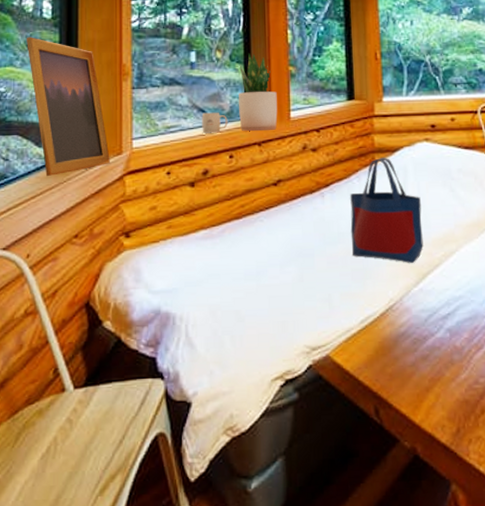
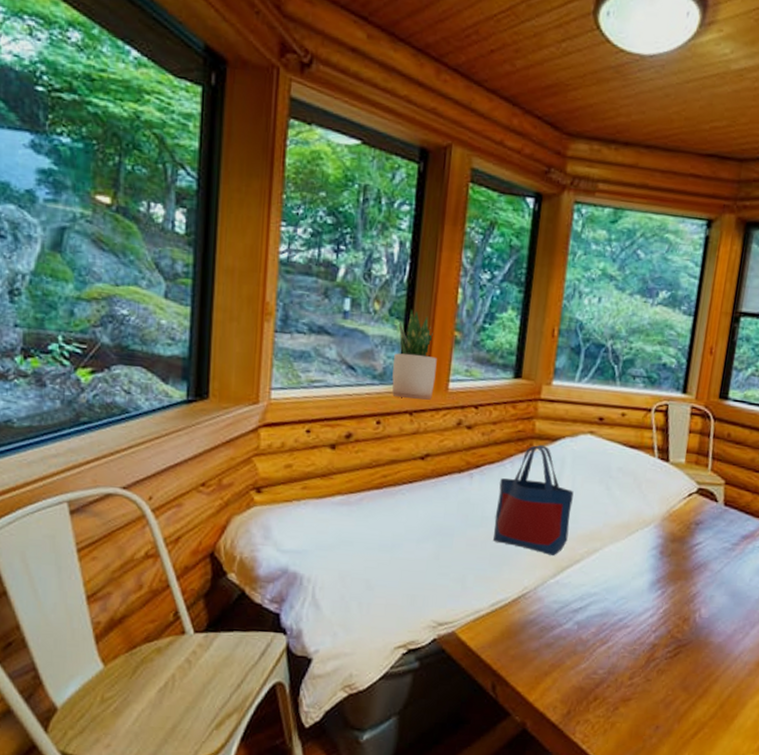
picture frame: present [27,37,110,176] -> none [154,253,245,417]
mug: present [202,112,228,133] -> none [349,370,379,395]

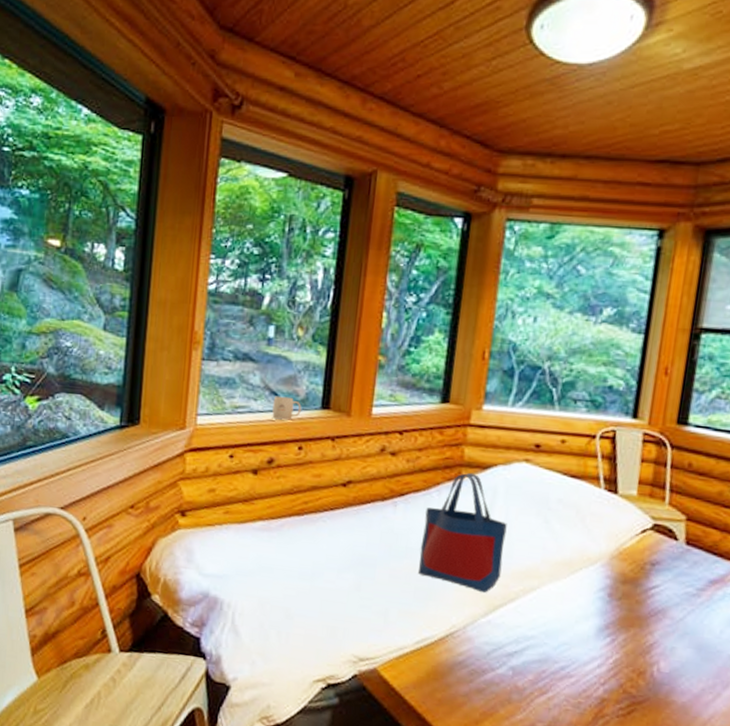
mug: none [349,370,379,395] -> present [272,396,302,421]
planter: present [392,309,437,401] -> none [314,334,361,426]

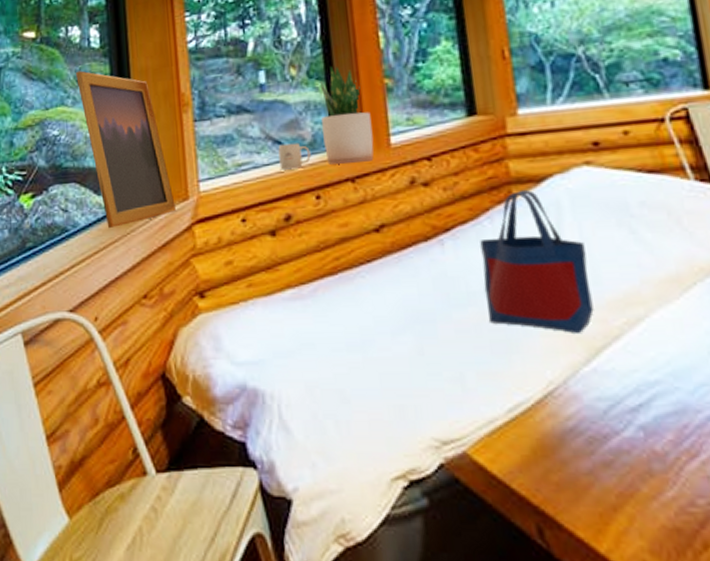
picture frame: none [96,289,172,442] -> present [76,71,176,228]
planter: none [314,334,361,426] -> present [319,66,374,166]

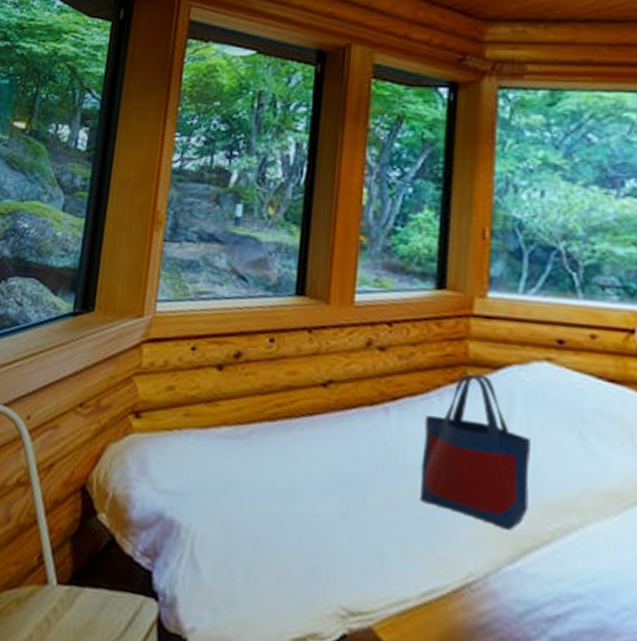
picture frame: present [76,71,176,228] -> none [56,169,129,331]
mug: present [278,142,311,170] -> none [239,280,273,308]
planter: present [319,66,374,166] -> none [287,213,340,316]

